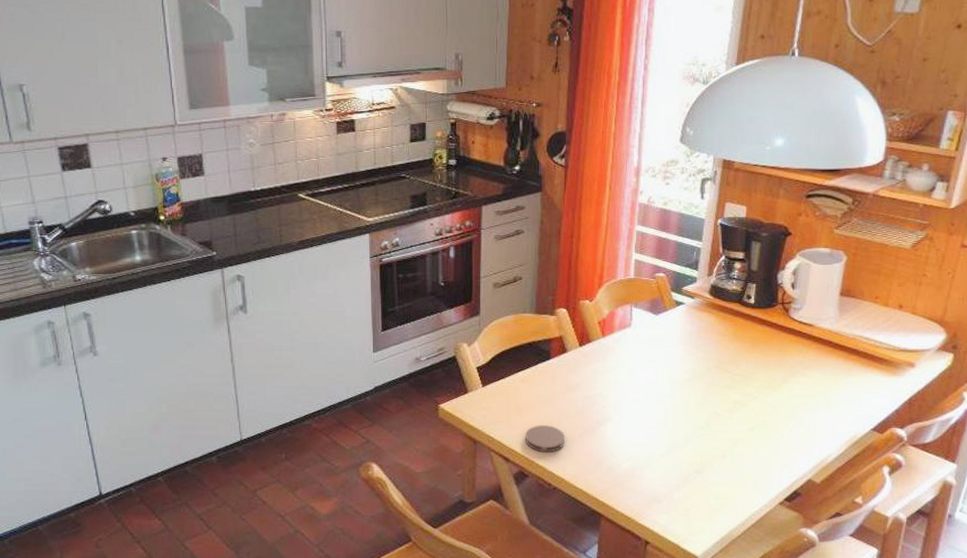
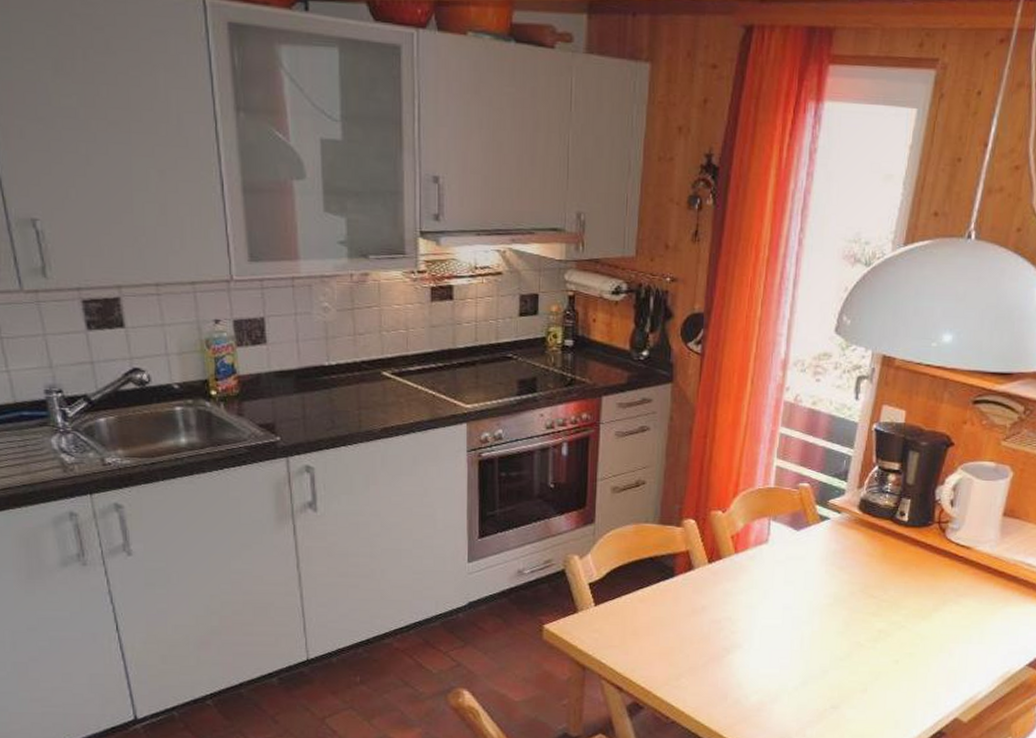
coaster: present [525,425,565,453] -> none [642,651,688,682]

